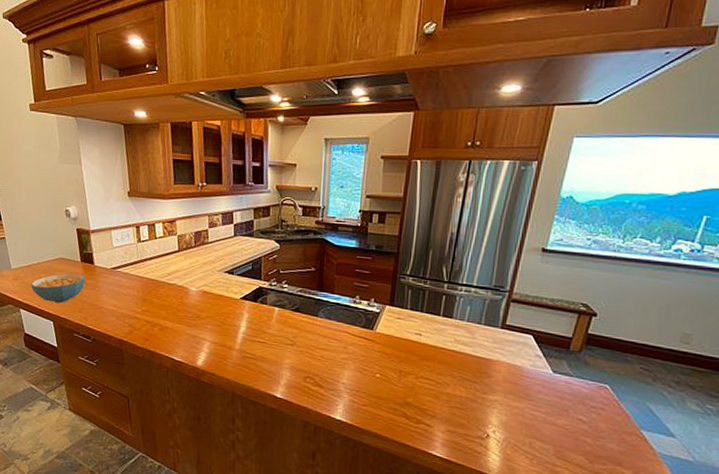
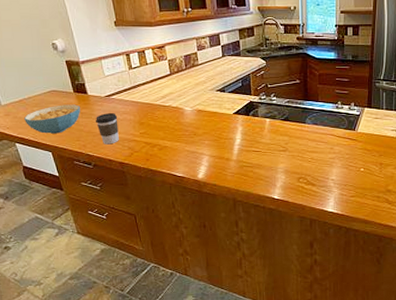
coffee cup: none [99,286,122,320] -> present [96,113,119,145]

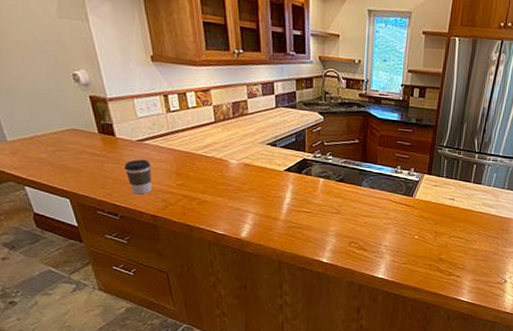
cereal bowl: present [24,104,80,134] -> none [36,146,106,179]

